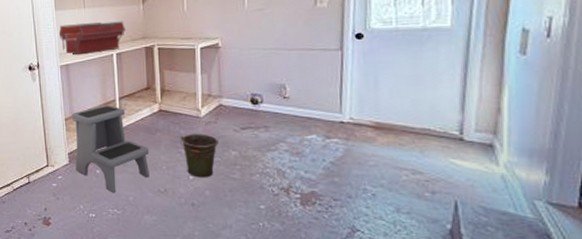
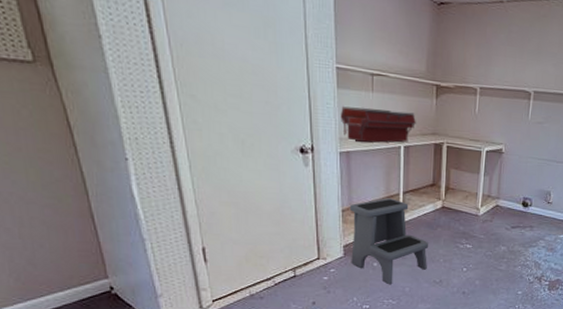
bucket: present [180,134,218,178] -> none [458,230,492,270]

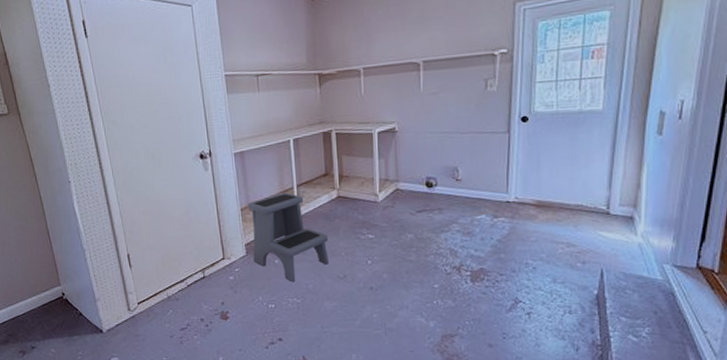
toolbox: present [341,106,416,143] -> none [232,105,302,142]

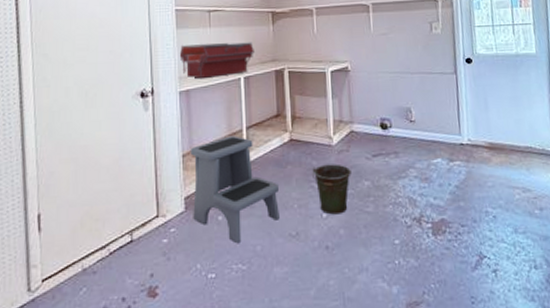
toolbox: none [232,105,302,142] -> present [180,42,254,79]
bucket: none [358,218,395,262] -> present [312,164,351,215]

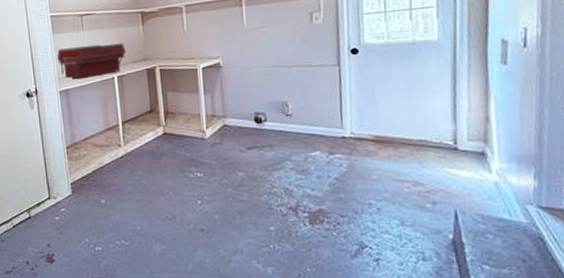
step stool: present [190,135,280,244] -> none [72,130,157,224]
bucket: present [312,164,351,215] -> none [186,155,225,202]

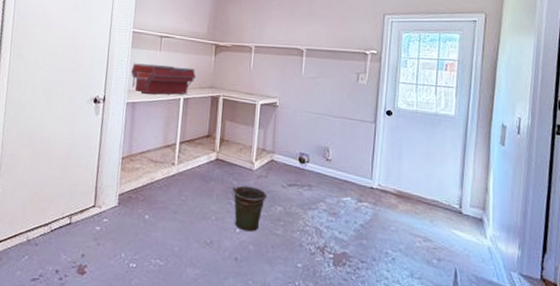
bucket: none [186,155,225,202] -> present [232,185,267,232]

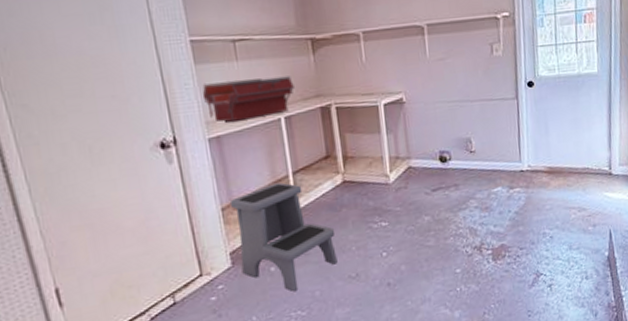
step stool: none [124,147,202,242] -> present [229,182,338,292]
bucket: present [232,185,267,232] -> none [369,202,411,253]

